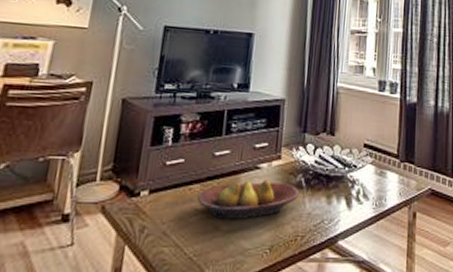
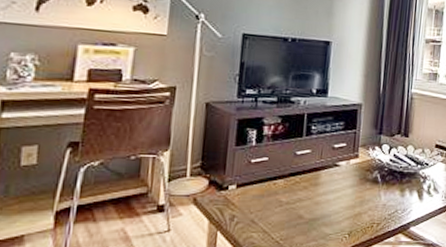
fruit bowl: present [197,179,299,221] -> none [281,175,375,211]

